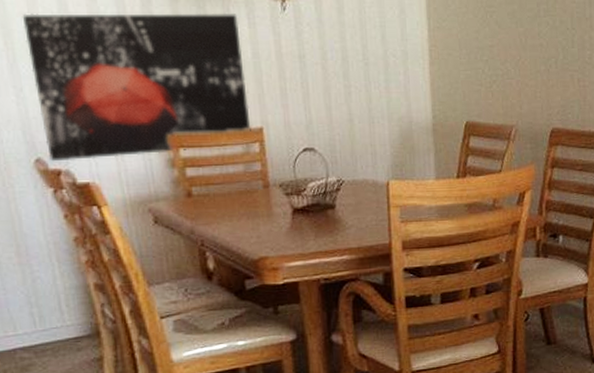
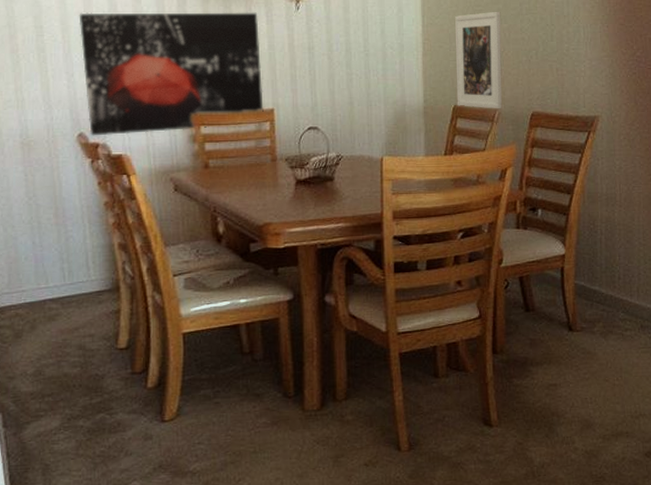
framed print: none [465,13,519,126] -> present [455,11,502,109]

